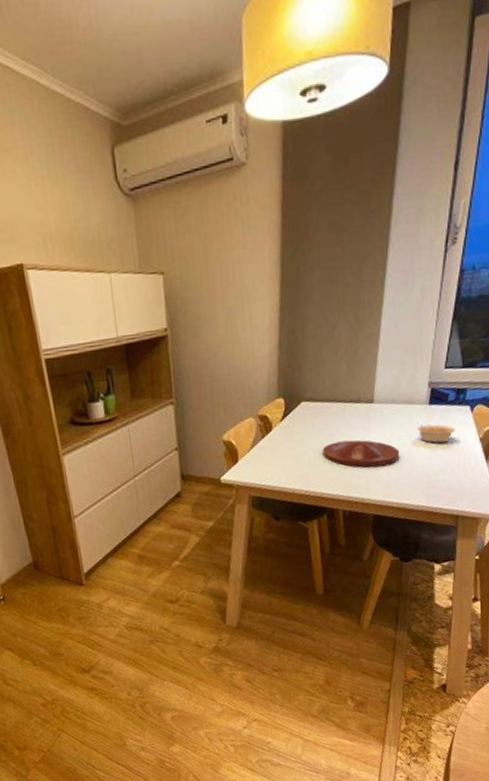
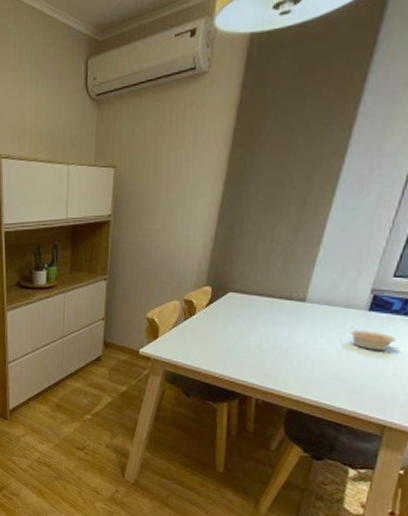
plate: present [322,439,400,467] -> none [243,333,327,363]

